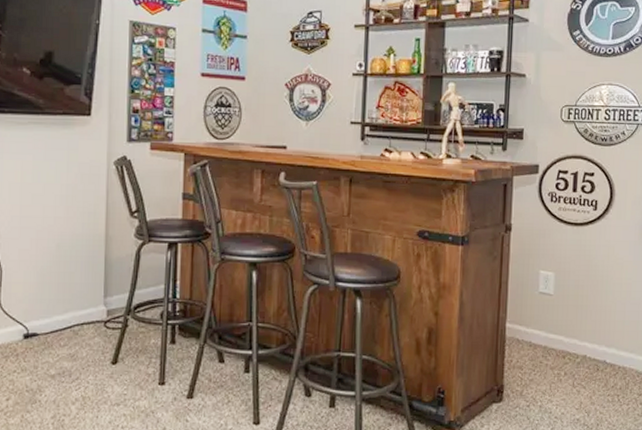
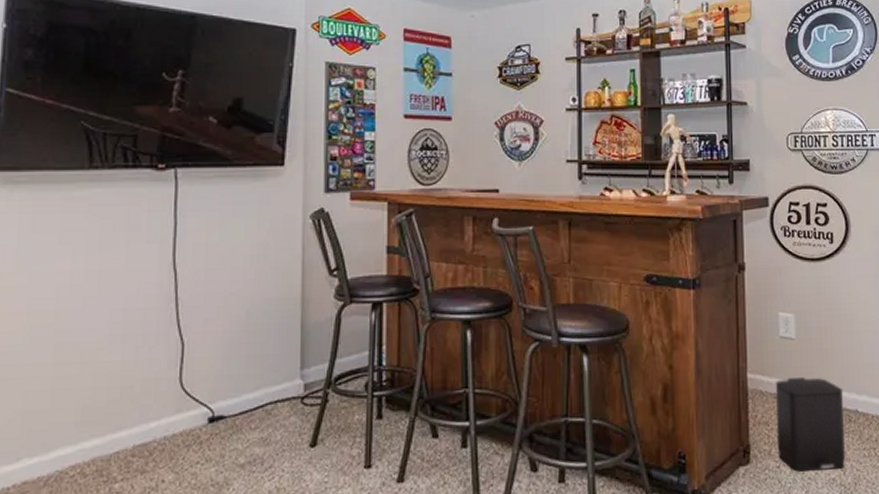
pedal bin: none [528,329,594,411] -> present [775,377,845,472]

